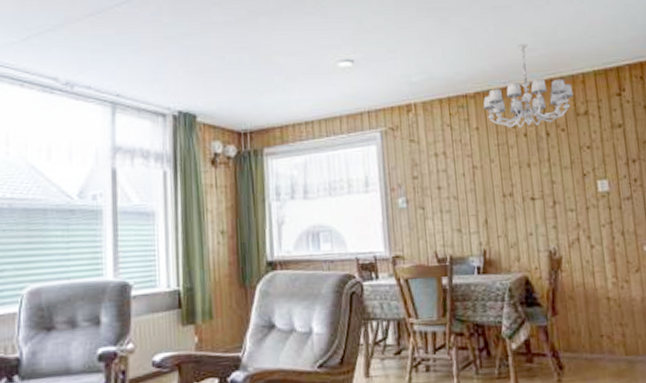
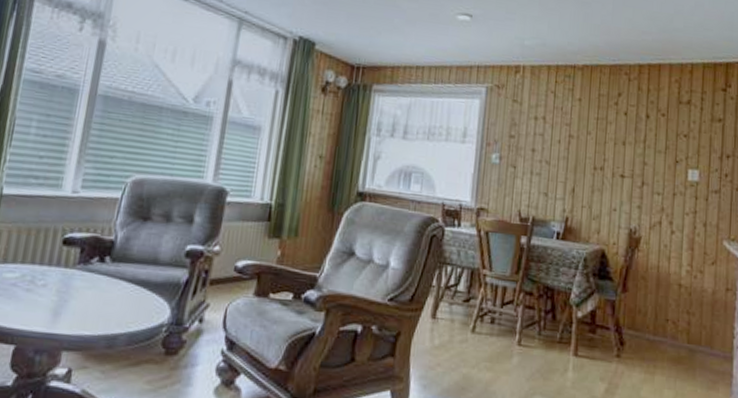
chandelier: present [483,44,574,128] -> none [589,25,680,107]

